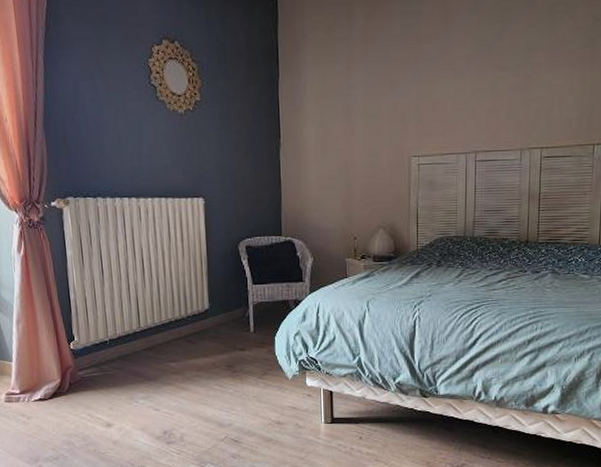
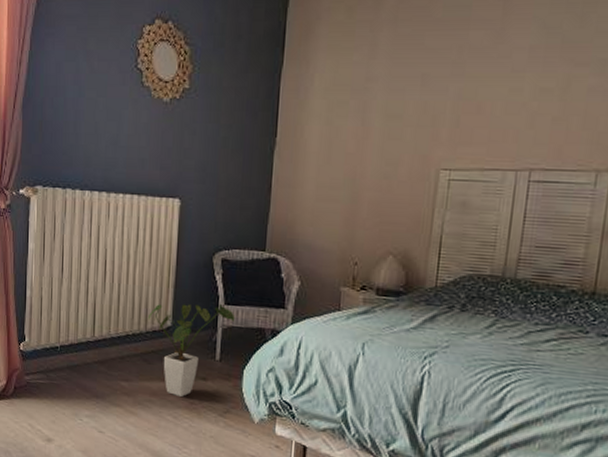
house plant: none [188,285,263,368] -> present [148,304,236,398]

